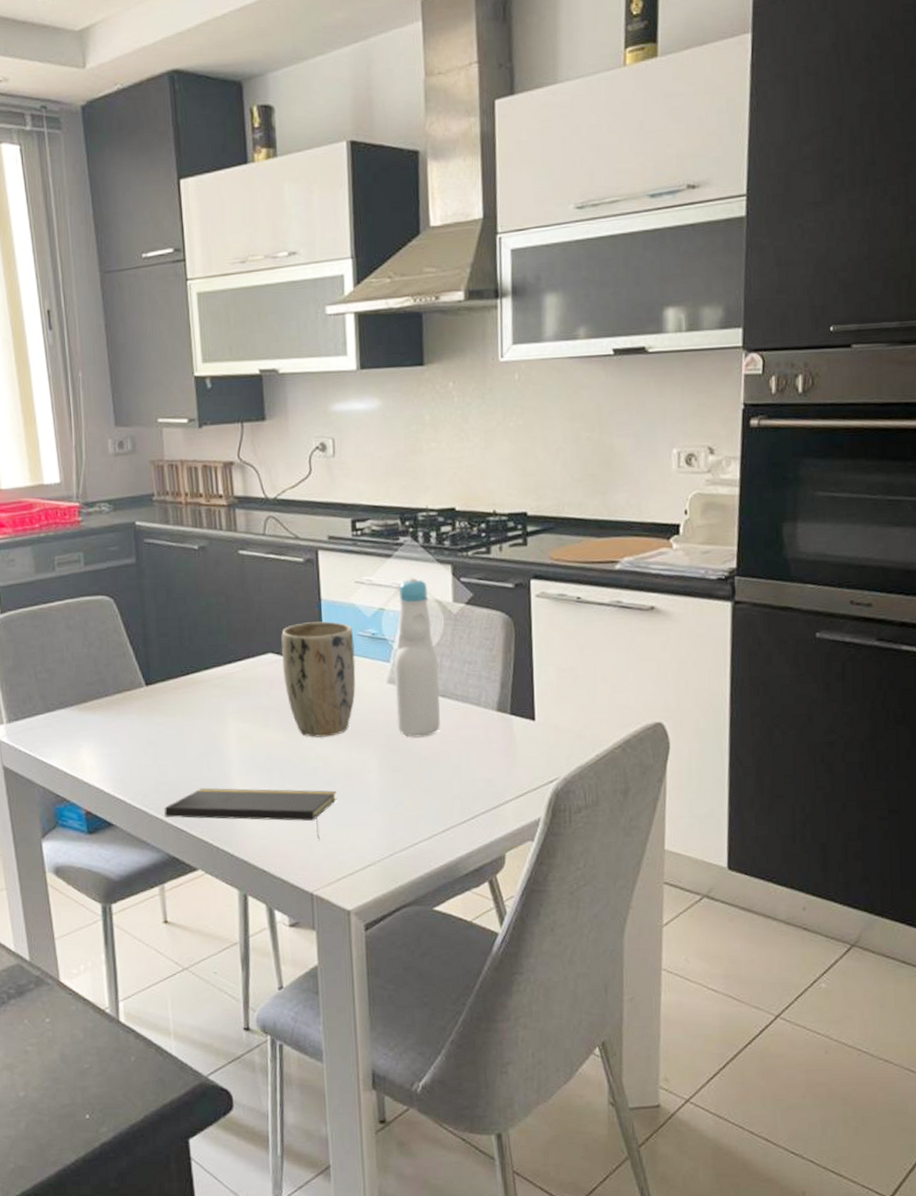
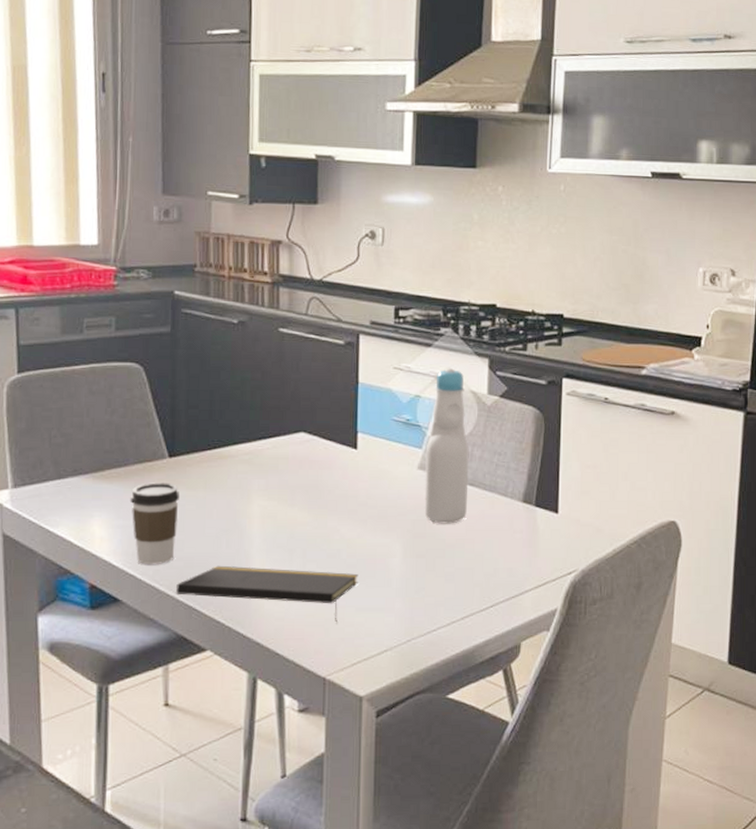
coffee cup: none [113,710,160,791] -> present [130,483,179,566]
plant pot: present [281,621,356,738] -> none [313,404,388,519]

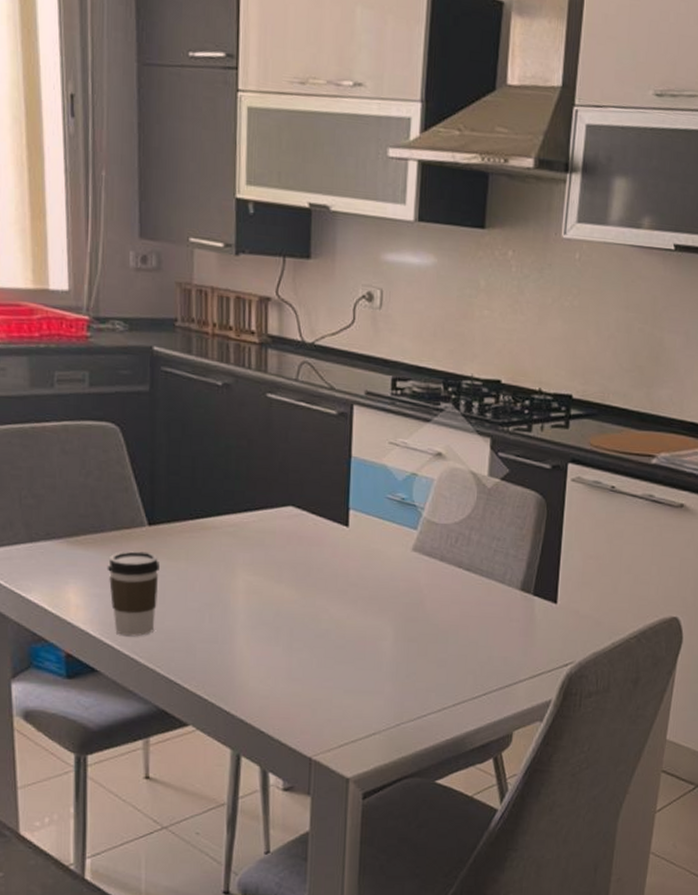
notepad: present [176,565,358,624] -> none [157,640,347,705]
bottle: present [424,368,469,524] -> none [417,446,467,609]

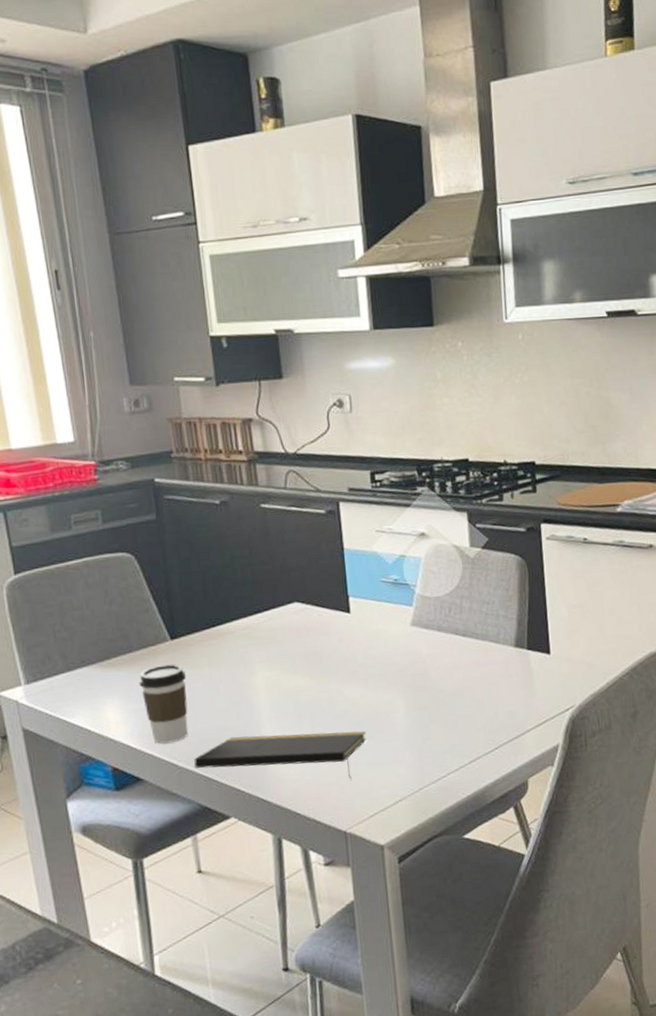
notepad: none [157,640,347,705] -> present [194,731,367,780]

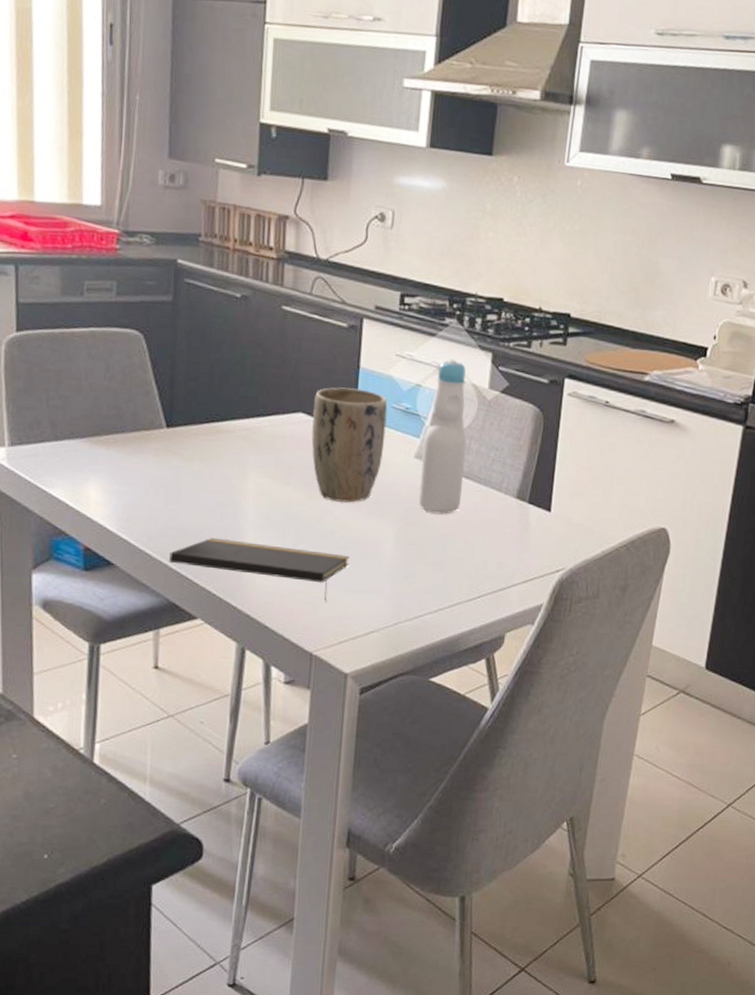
coffee cup: present [138,664,188,744] -> none [126,451,176,533]
plant pot: none [306,569,381,682] -> present [311,387,388,503]
bottle: none [416,525,463,676] -> present [418,359,467,514]

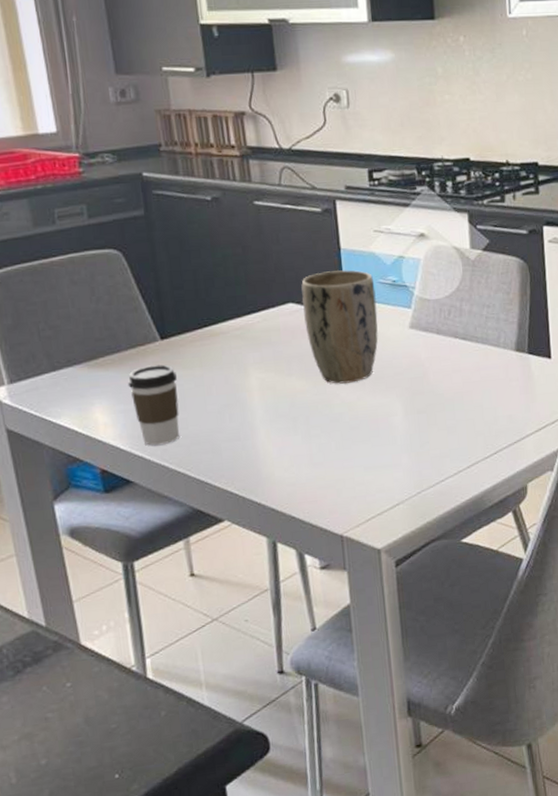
coffee cup: none [126,451,176,533] -> present [127,364,180,446]
notepad: present [169,537,350,603] -> none [186,434,364,484]
bottle: present [418,359,467,514] -> none [415,226,462,380]

